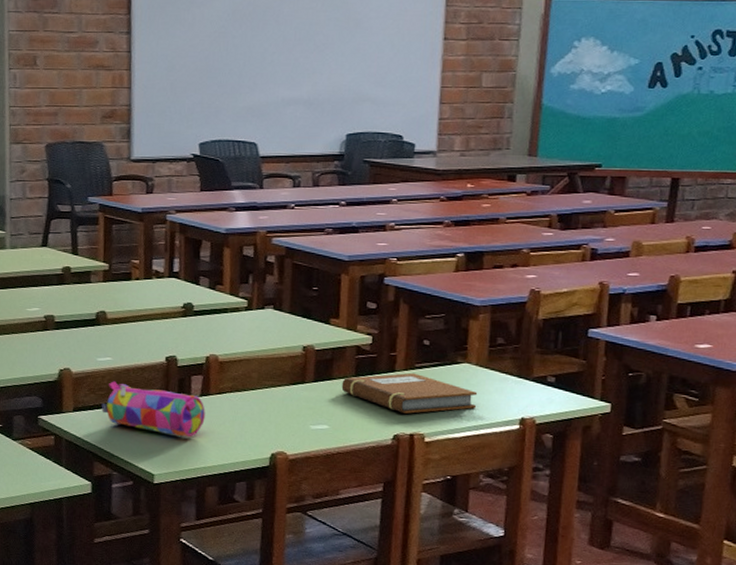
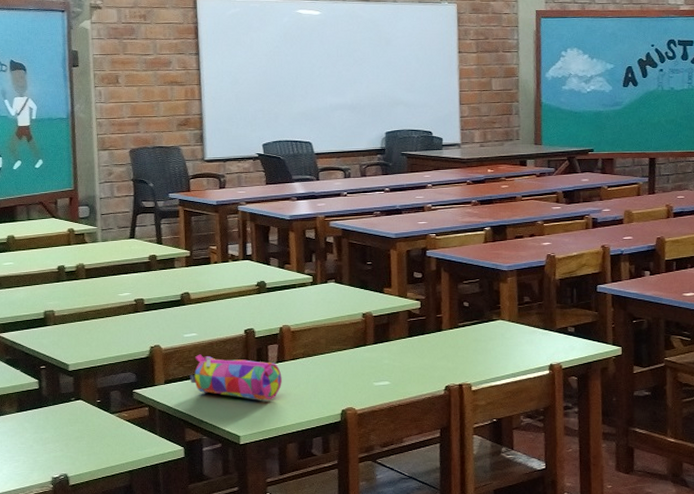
notebook: present [341,372,478,414] -> none [398,331,513,367]

